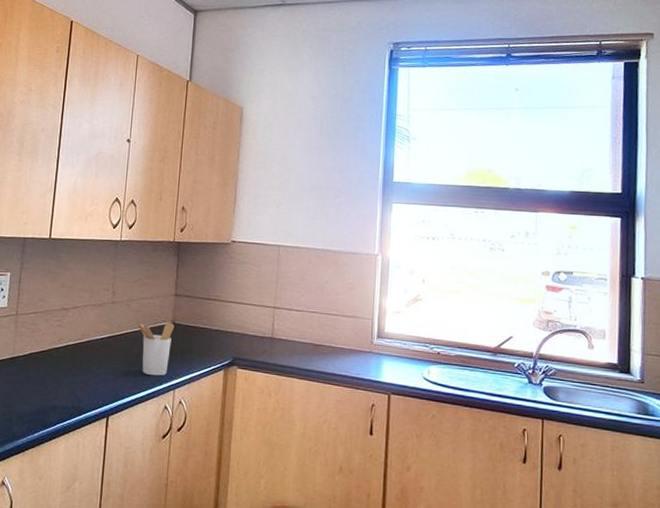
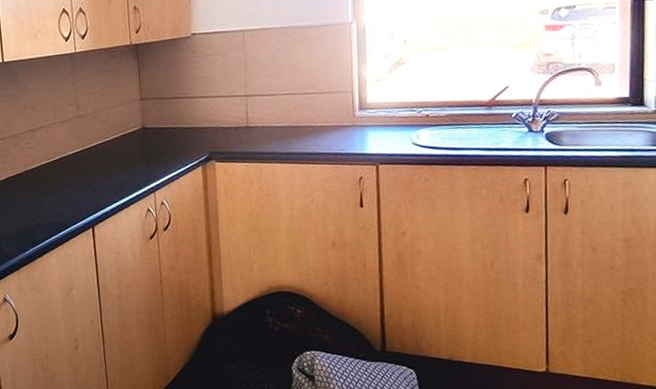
utensil holder: present [136,322,175,376] -> none [105,127,145,182]

